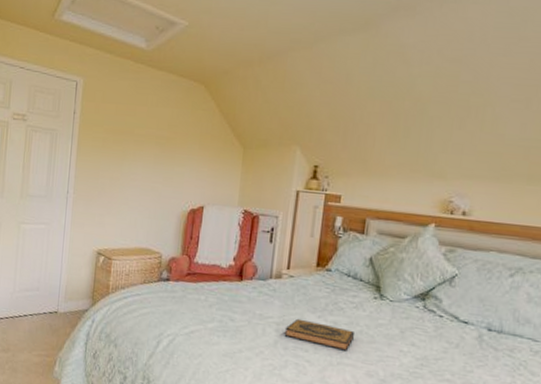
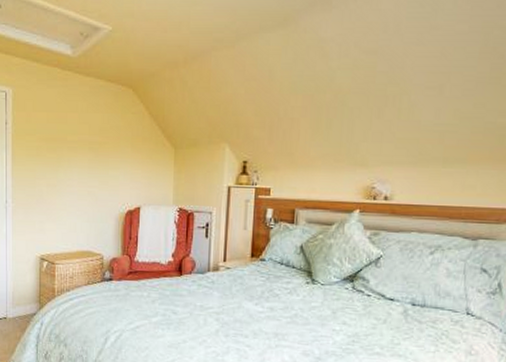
hardback book: present [284,318,354,351] -> none [224,307,290,334]

